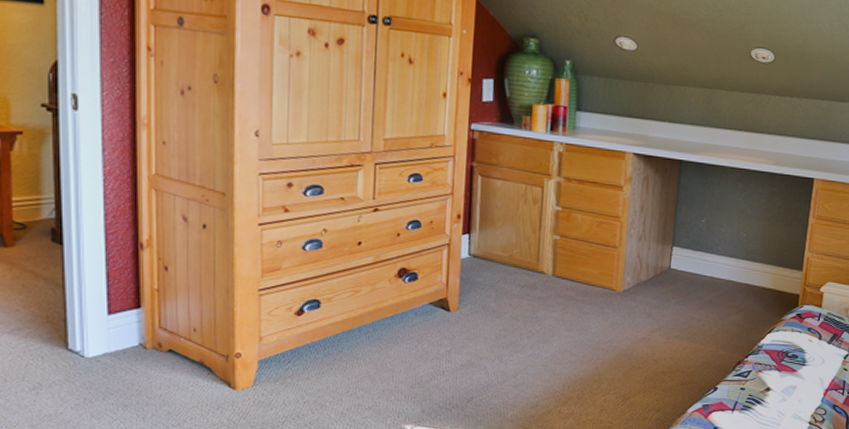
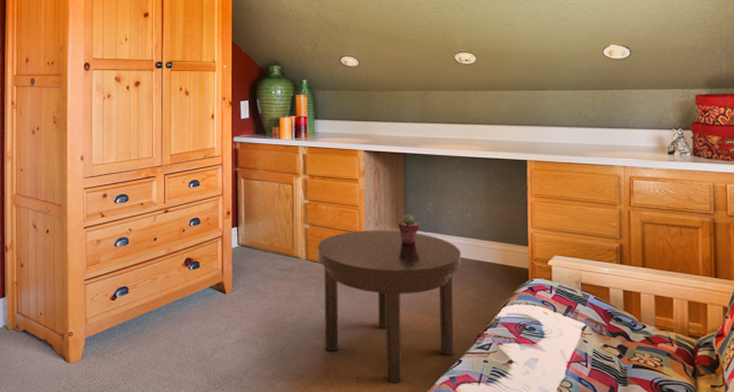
side table: none [566,245,731,411] -> present [317,230,462,383]
potted succulent: none [663,230,689,264] -> present [397,215,420,244]

